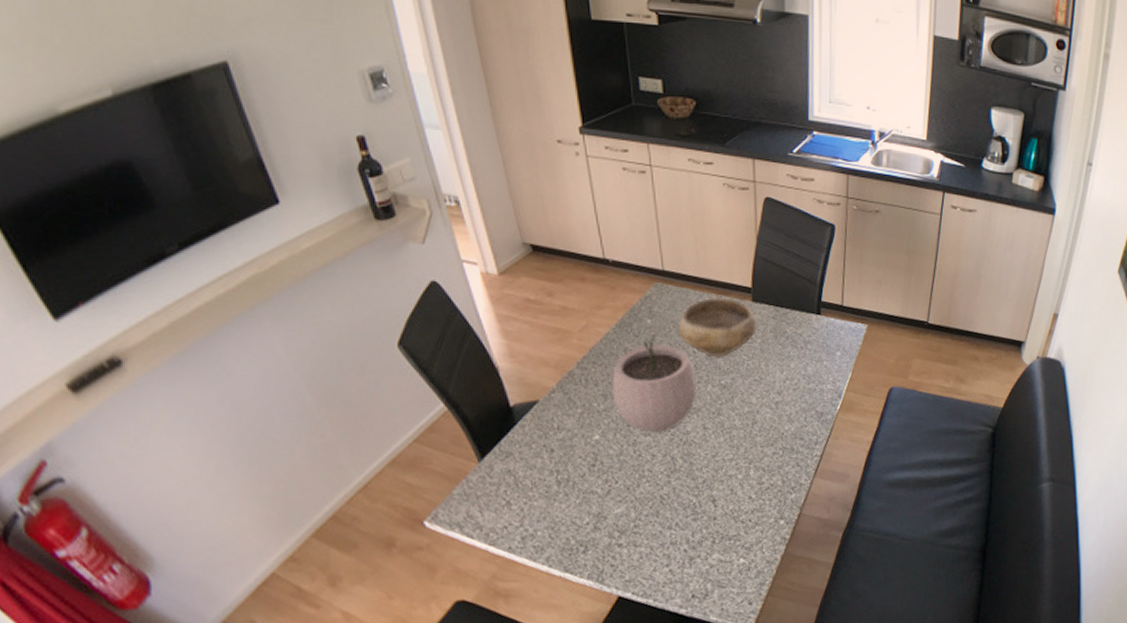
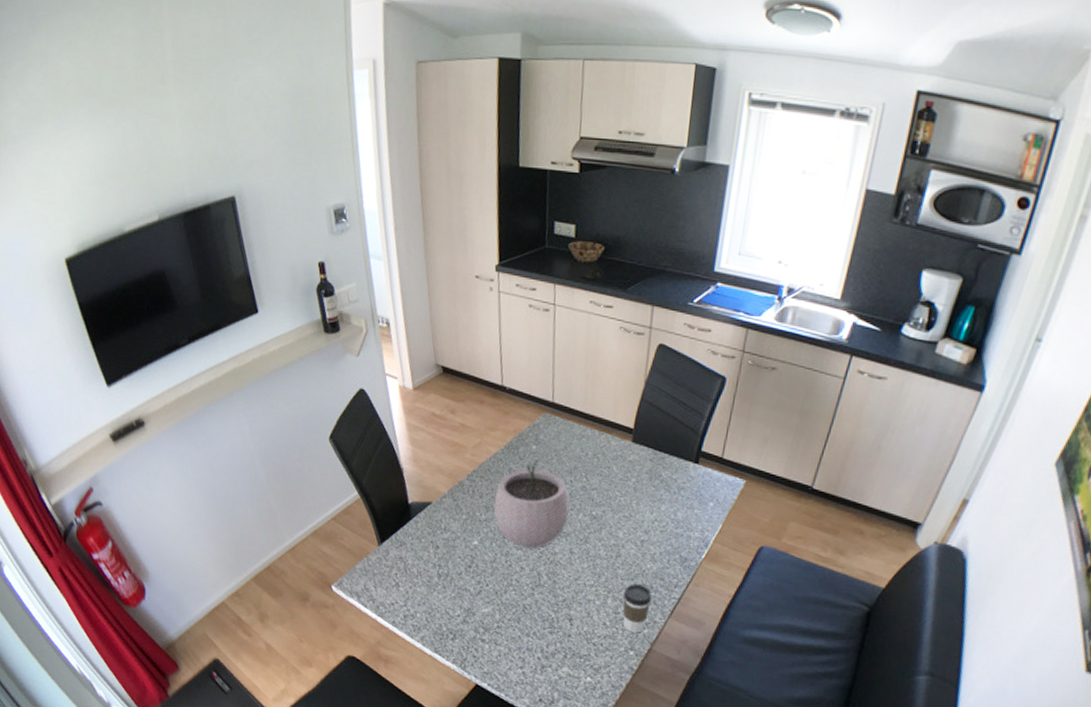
bowl: present [679,297,757,357] -> none [560,433,634,490]
coffee cup: none [766,448,794,501] -> present [623,584,652,633]

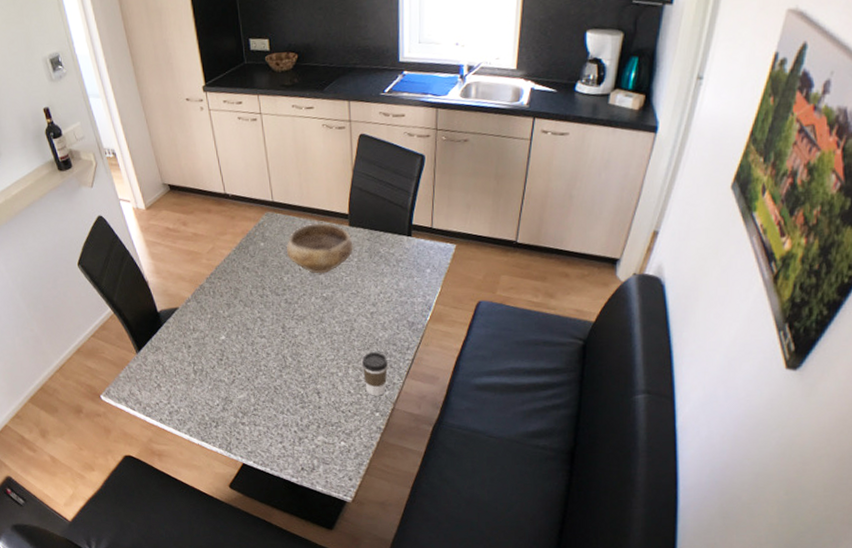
plant pot: present [493,460,570,548] -> none [233,255,303,335]
bowl: none [560,433,634,490] -> present [286,223,353,274]

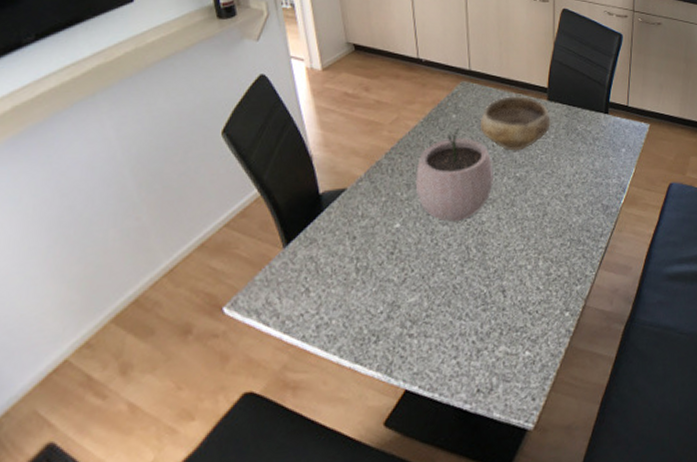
plant pot: none [233,255,303,335] -> present [415,129,493,222]
coffee cup: present [362,352,388,396] -> none [554,240,580,292]

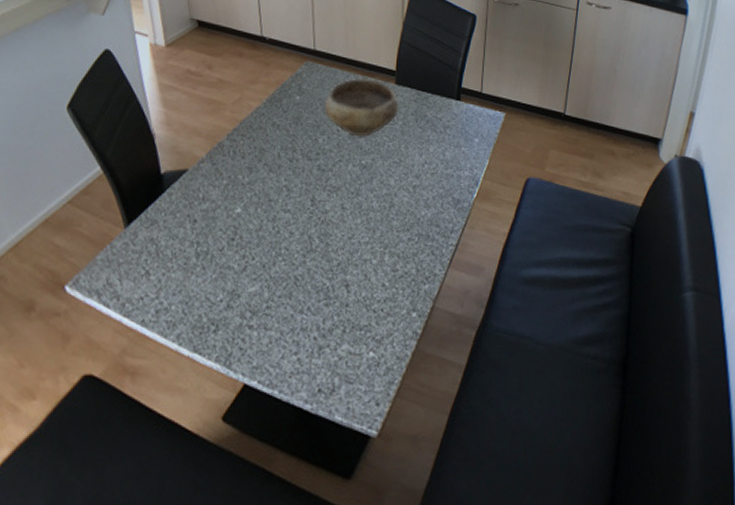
plant pot: present [415,129,493,222] -> none [257,111,338,209]

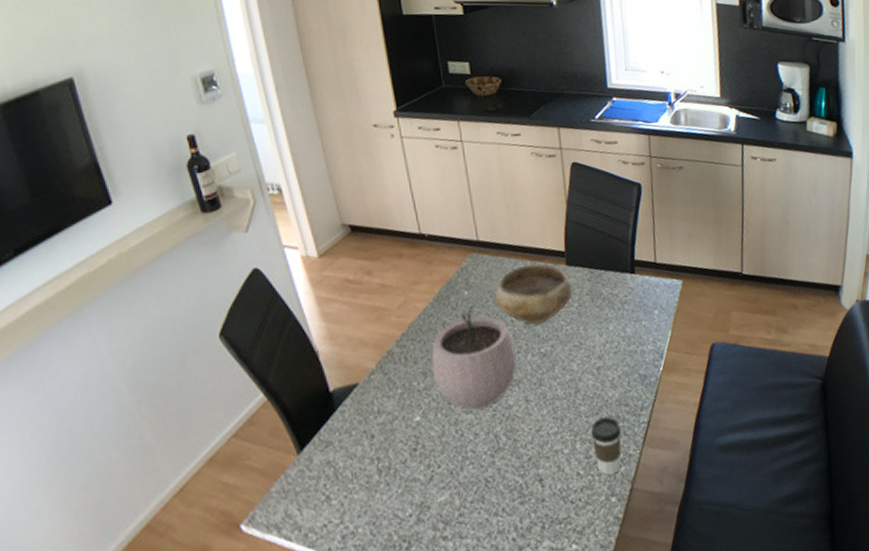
plant pot: none [257,111,338,209] -> present [431,306,517,410]
coffee cup: none [401,234,429,291] -> present [591,416,622,476]

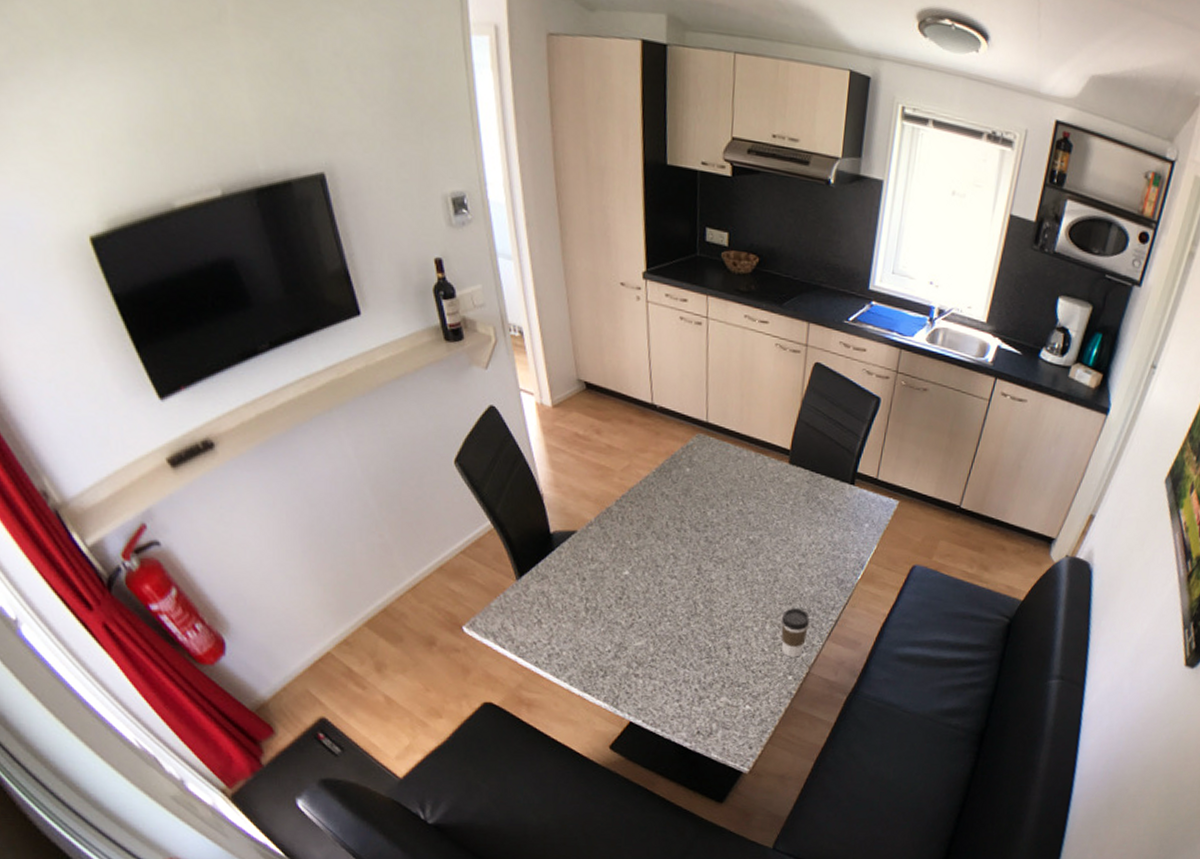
plant pot: present [431,306,517,410] -> none [645,483,726,576]
bowl: present [495,263,573,325] -> none [715,455,791,514]

